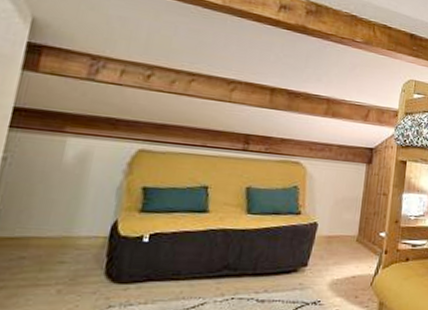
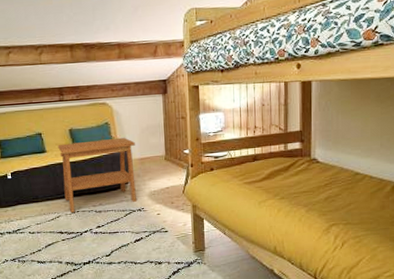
side table: none [218,204,325,299] -> present [58,137,137,213]

